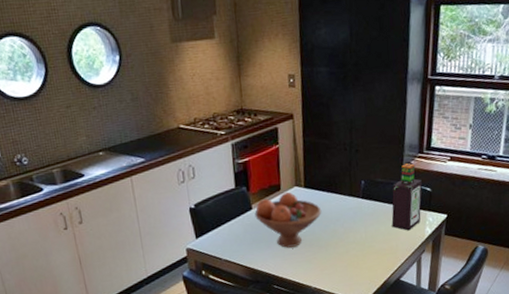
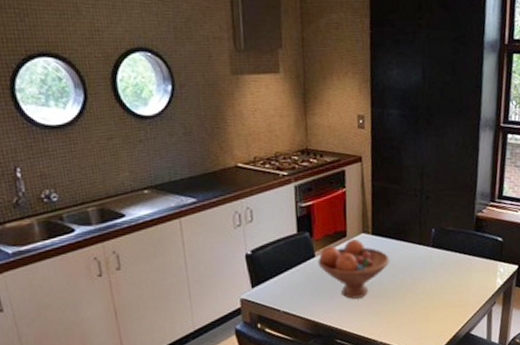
bottle: present [391,163,422,231] -> none [462,212,494,282]

